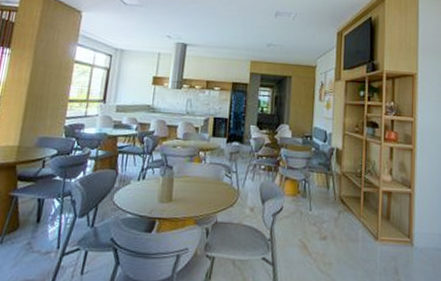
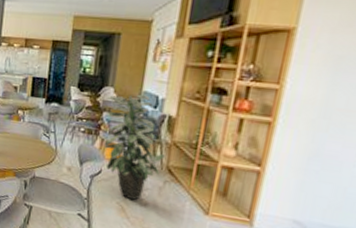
indoor plant: none [282,130,337,236] -> present [104,94,165,201]

